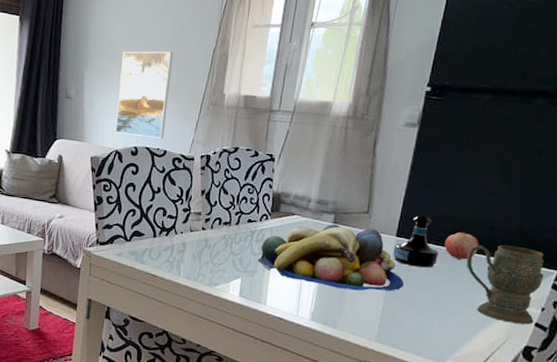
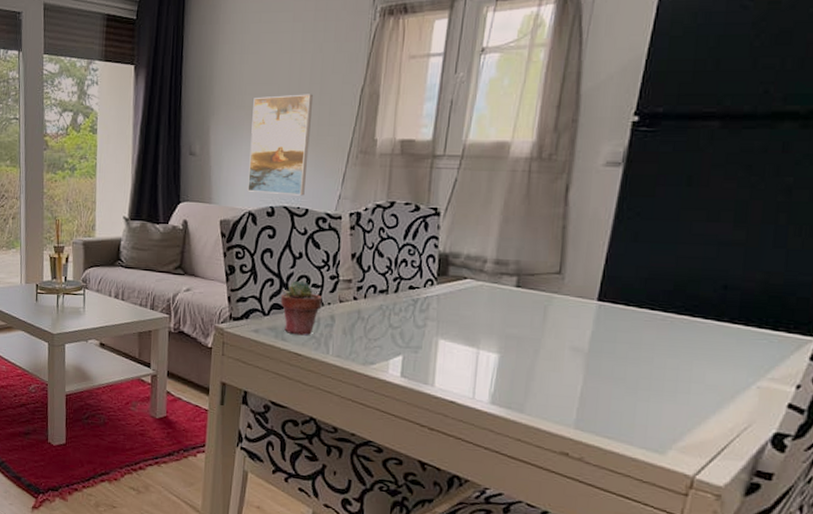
potted succulent: none [140,211,176,260] -> present [280,280,322,336]
fruit bowl: present [257,223,404,291] -> none [422,287,609,368]
tequila bottle: present [393,215,439,268] -> none [594,274,654,338]
fruit: present [444,231,479,260] -> none [661,292,709,327]
mug: present [466,245,544,325] -> none [691,307,799,407]

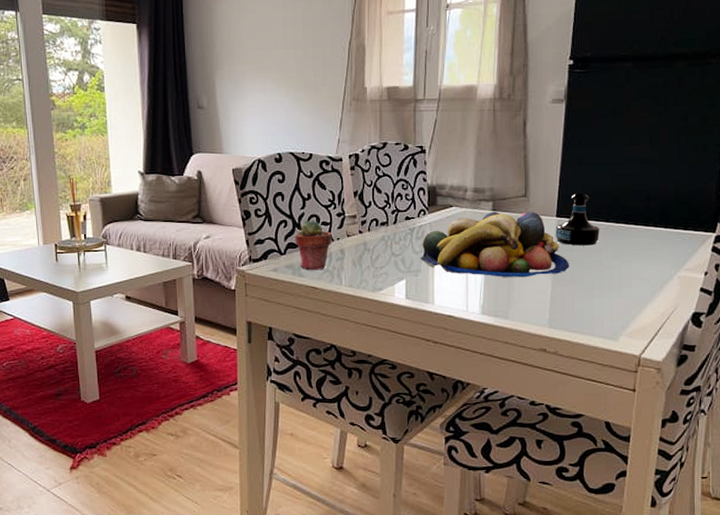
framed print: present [247,94,313,196] -> none [253,48,308,142]
fruit bowl: none [422,287,609,368] -> present [420,211,569,278]
tequila bottle: none [594,274,654,338] -> present [555,192,600,246]

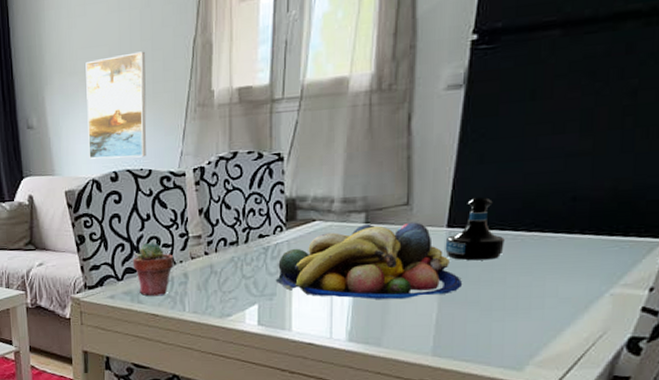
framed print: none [253,48,308,142] -> present [85,51,147,159]

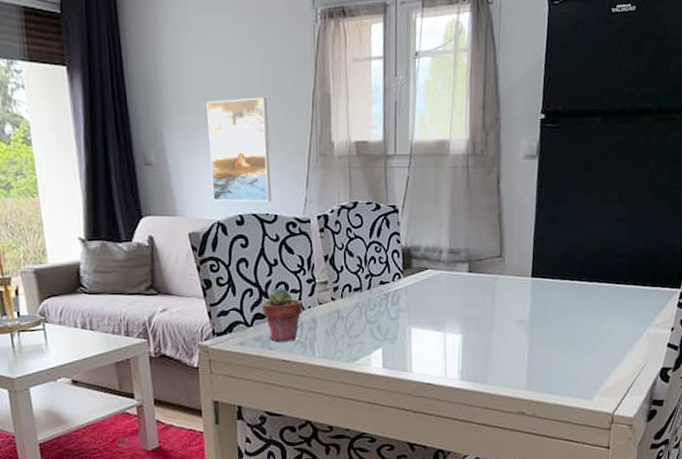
fruit bowl: present [275,222,462,300] -> none [396,272,545,341]
tequila bottle: present [445,196,505,261] -> none [531,251,574,306]

